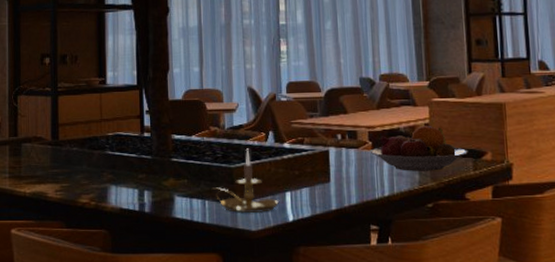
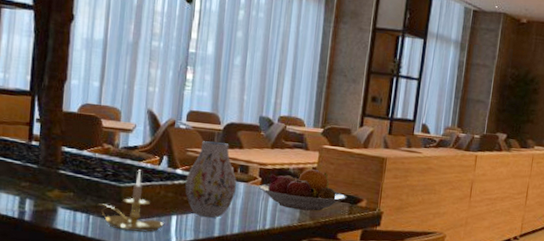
vase: none [294,110,348,190] -> present [185,141,237,218]

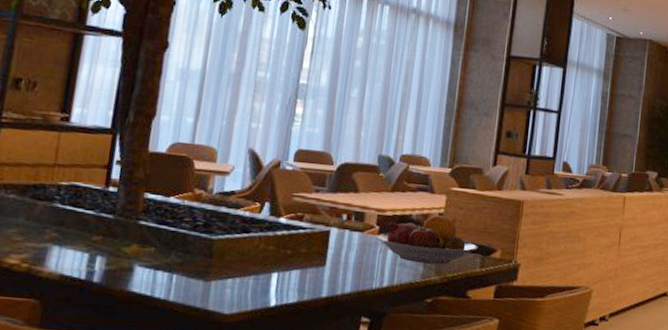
candle holder: present [97,170,164,233] -> none [182,219,262,294]
vase: present [185,141,237,218] -> none [289,184,351,275]

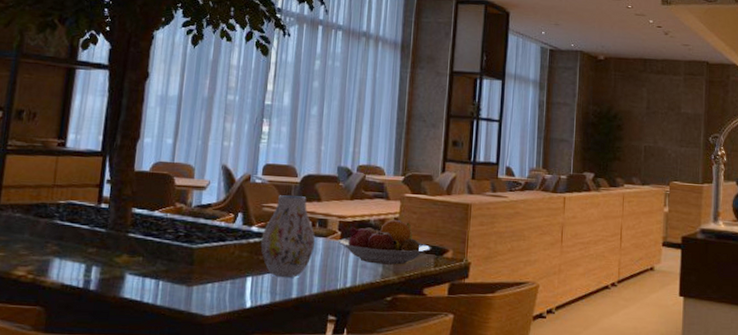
vase: none [289,184,351,275] -> present [261,195,316,277]

